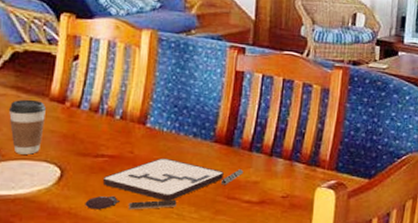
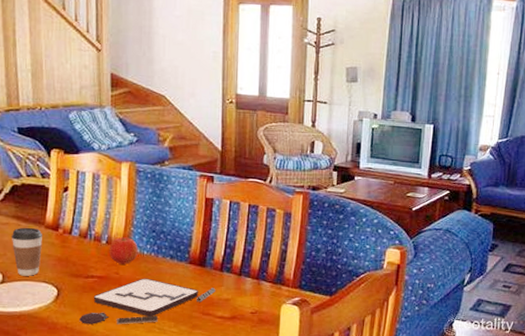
apple: none [123,111,157,143] -> present [109,236,138,265]

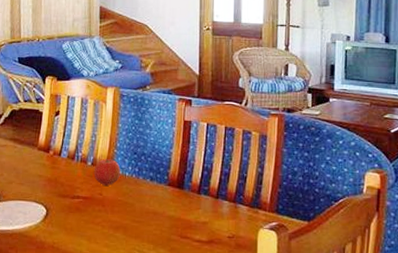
coffee cup: present [11,227,42,276] -> none [8,149,35,196]
board game: present [79,278,216,325] -> none [65,199,194,246]

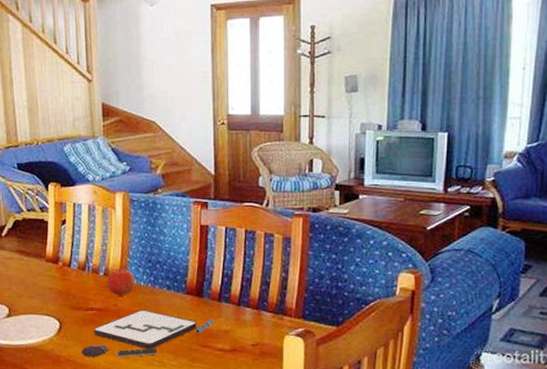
board game: none [65,199,194,246] -> present [81,309,215,358]

